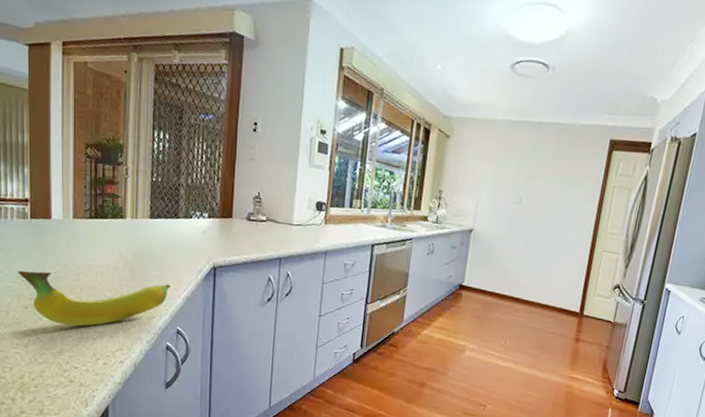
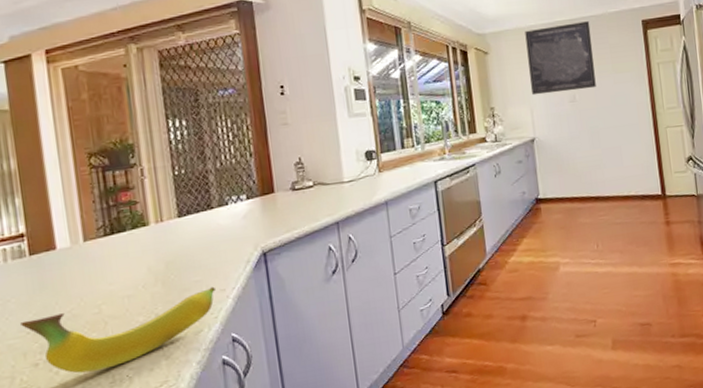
wall art: none [481,123,557,196] -> present [525,21,596,96]

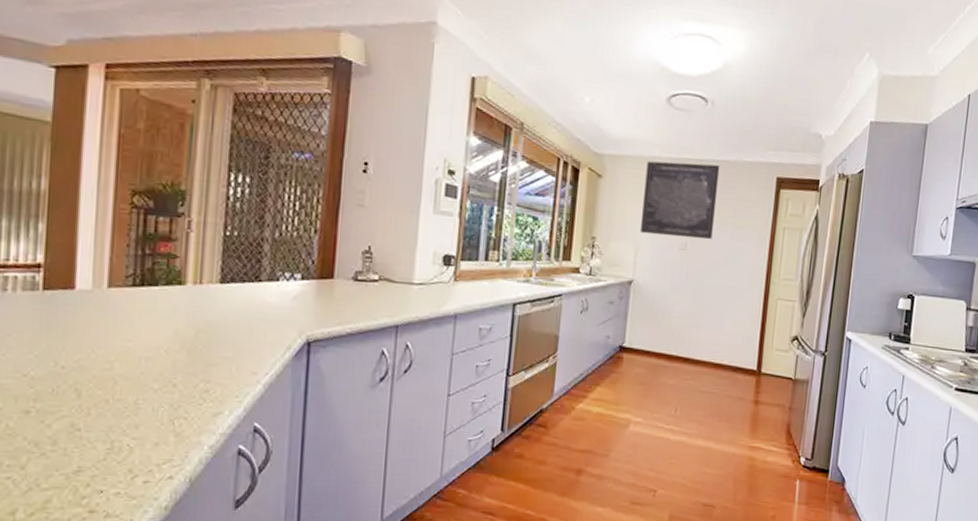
fruit: present [20,286,215,374] -> none [18,361,246,433]

